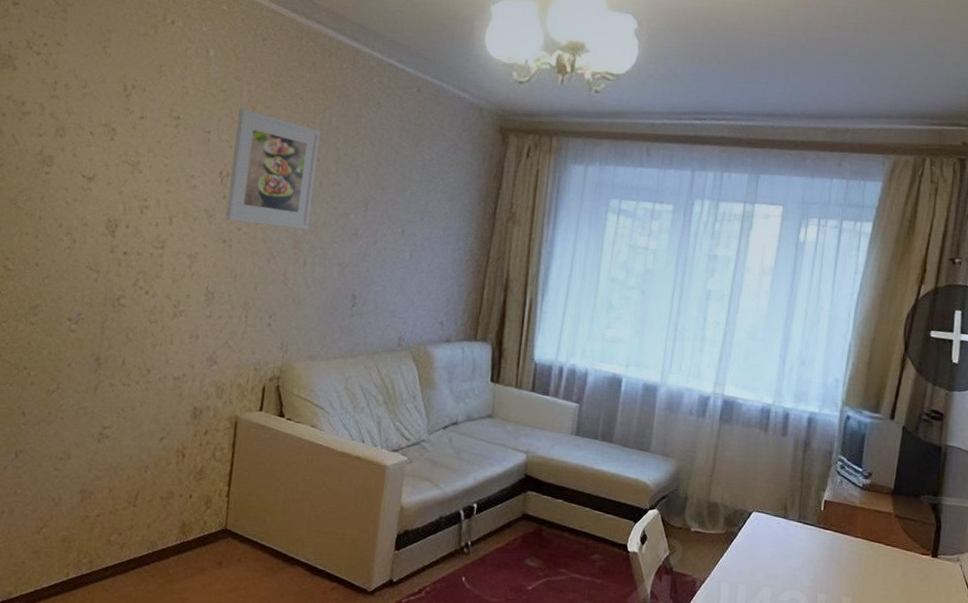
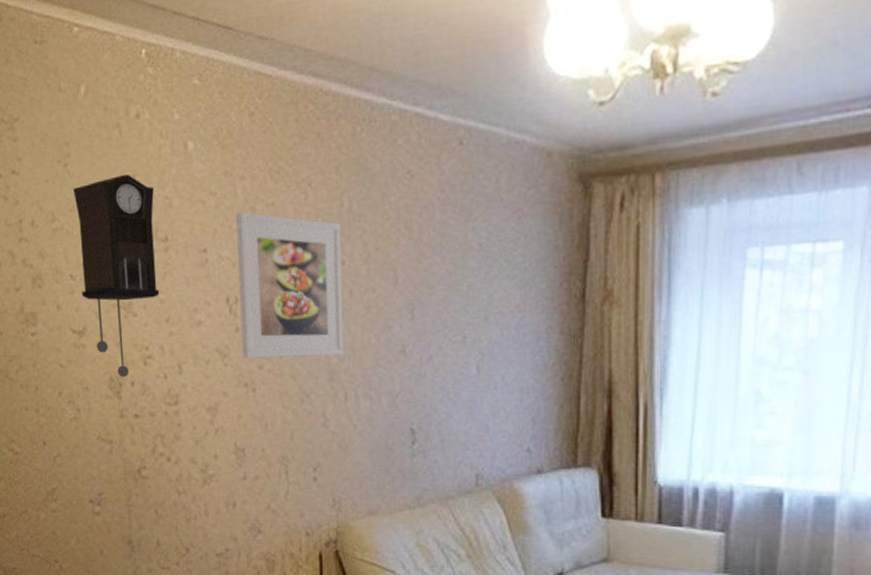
pendulum clock: none [97,63,175,220] -> present [73,175,160,377]

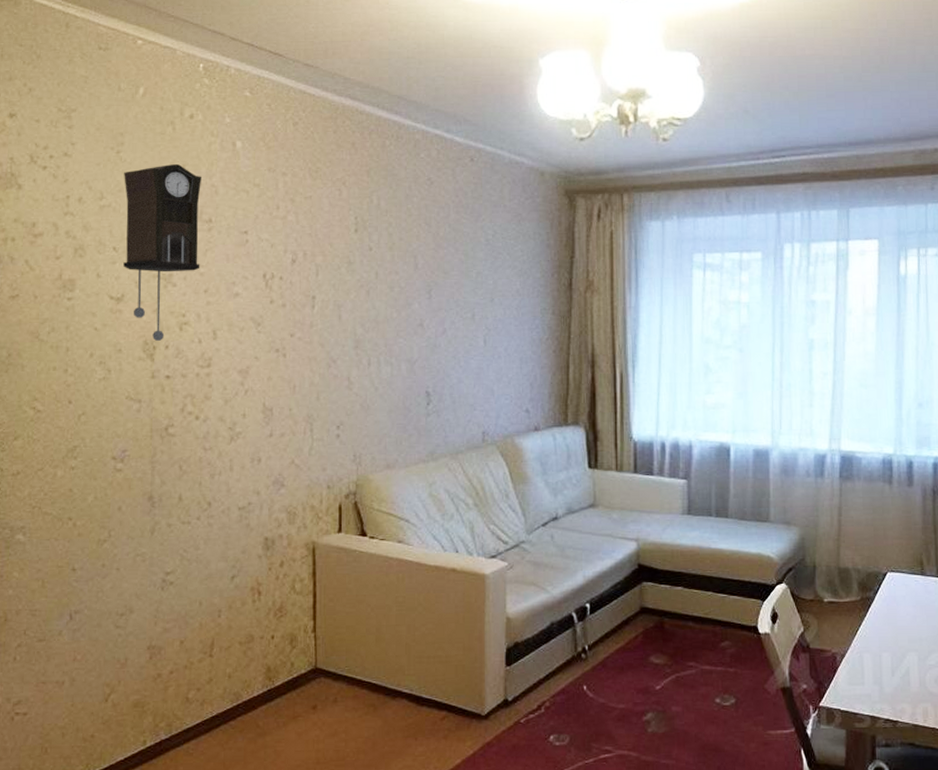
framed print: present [236,211,344,359] -> none [275,202,370,328]

